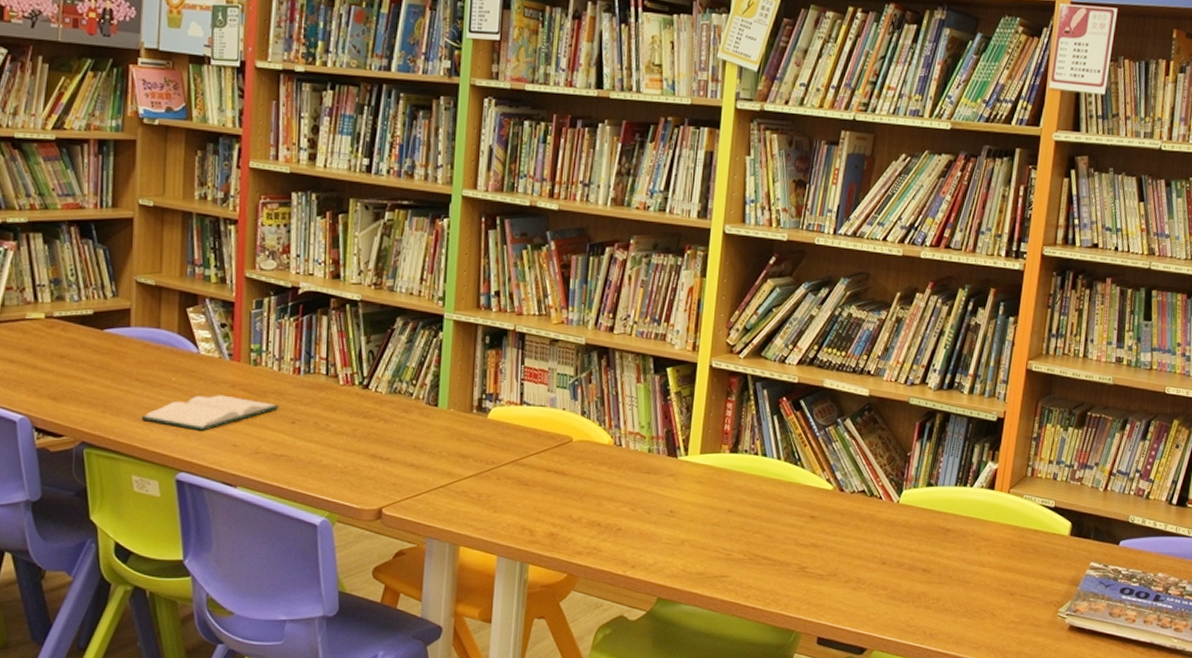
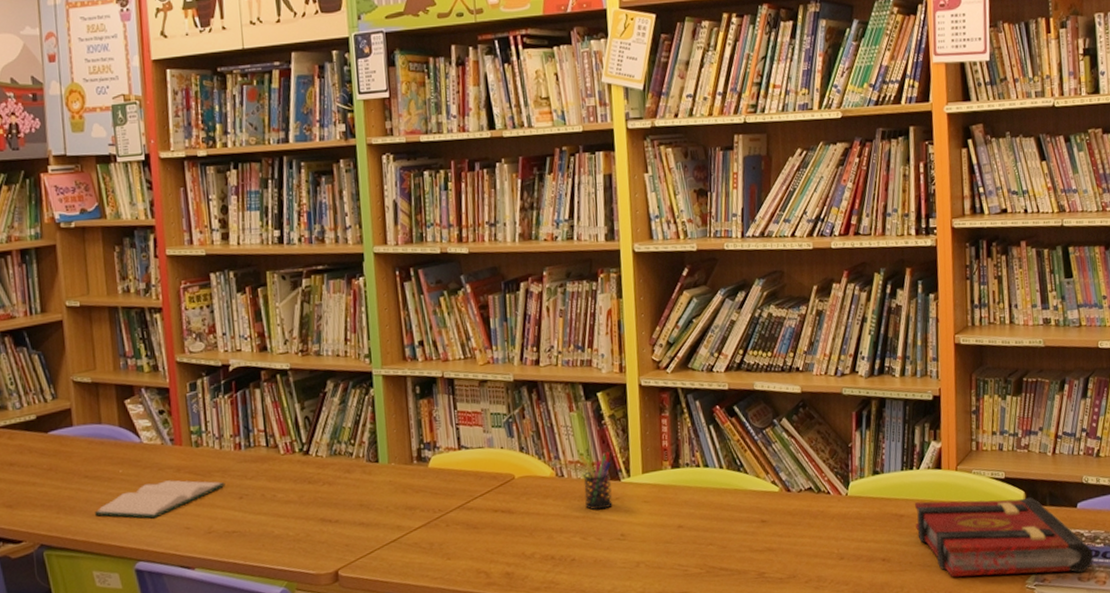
pen holder: none [639,427,672,484] -> present [579,451,613,510]
book: none [960,519,1128,609] -> present [914,497,1094,577]

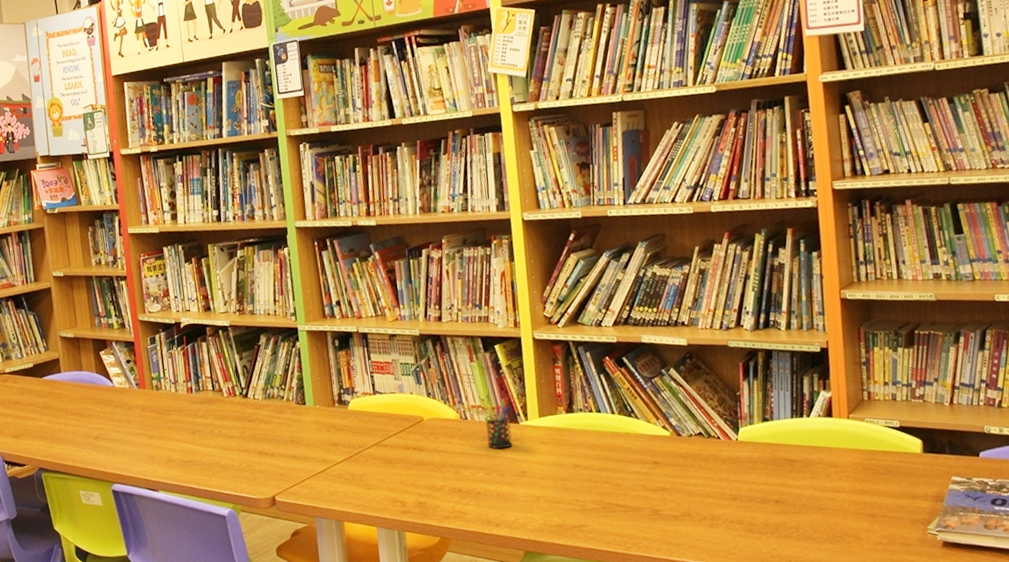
hardback book: present [95,480,225,519] -> none [80,417,181,449]
book: present [914,497,1094,577] -> none [806,445,1001,521]

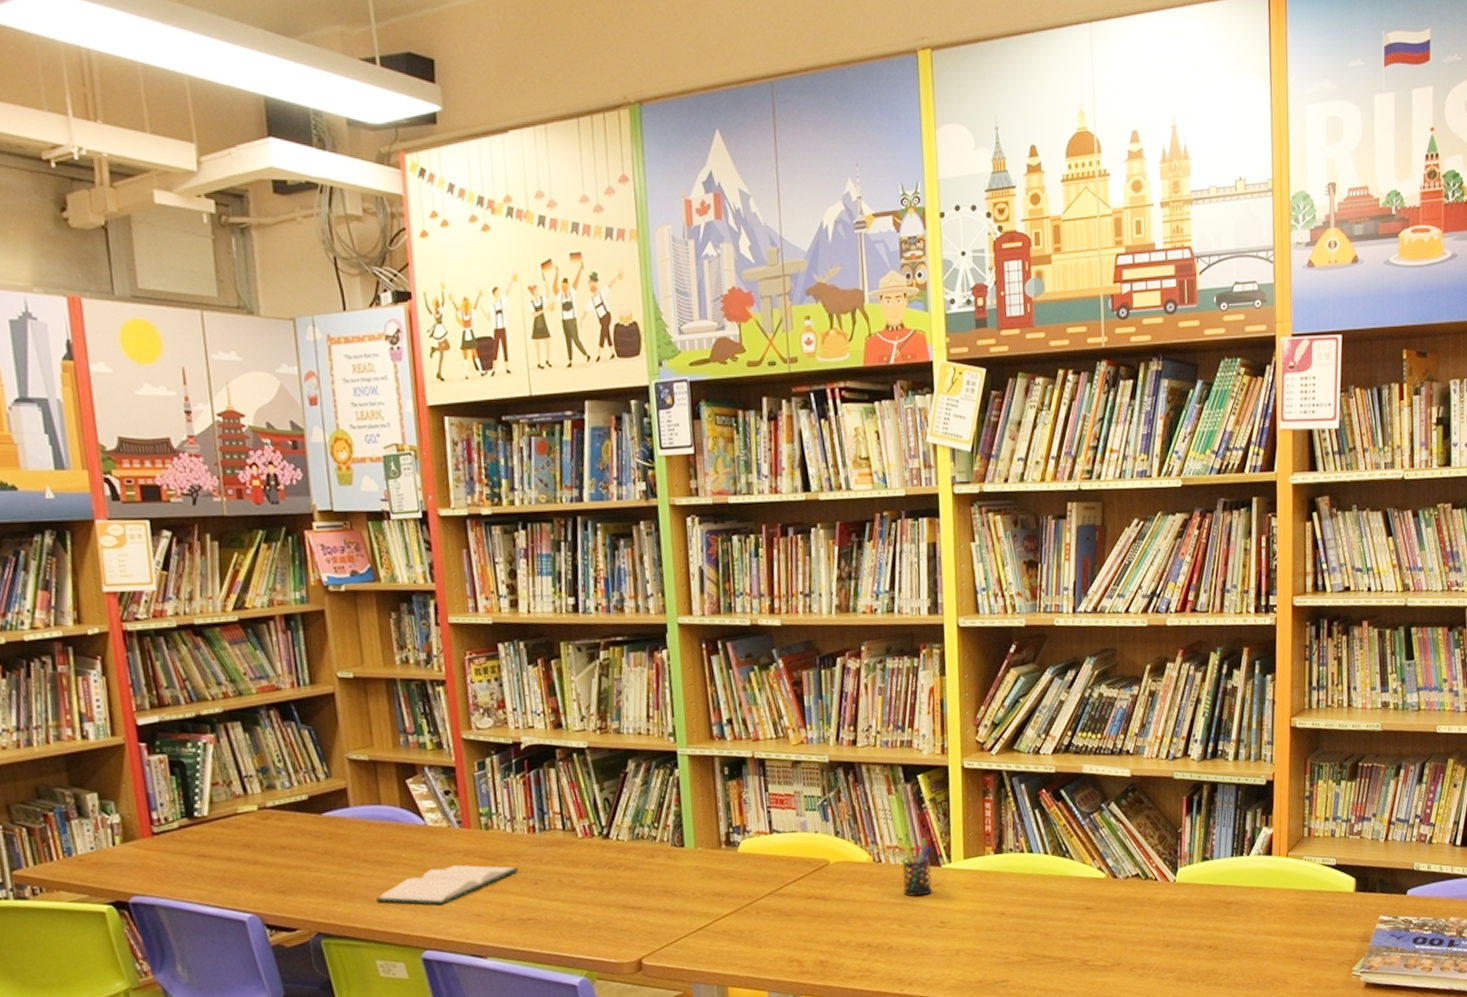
hardback book: none [80,417,181,449] -> present [376,864,519,906]

